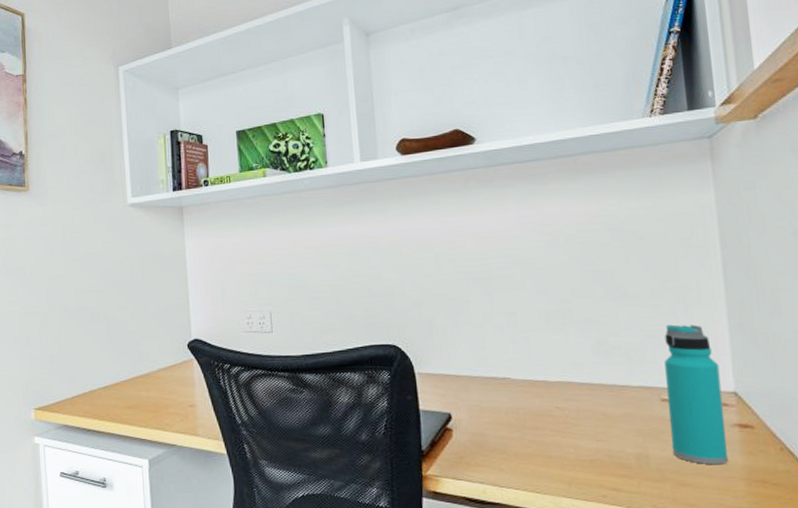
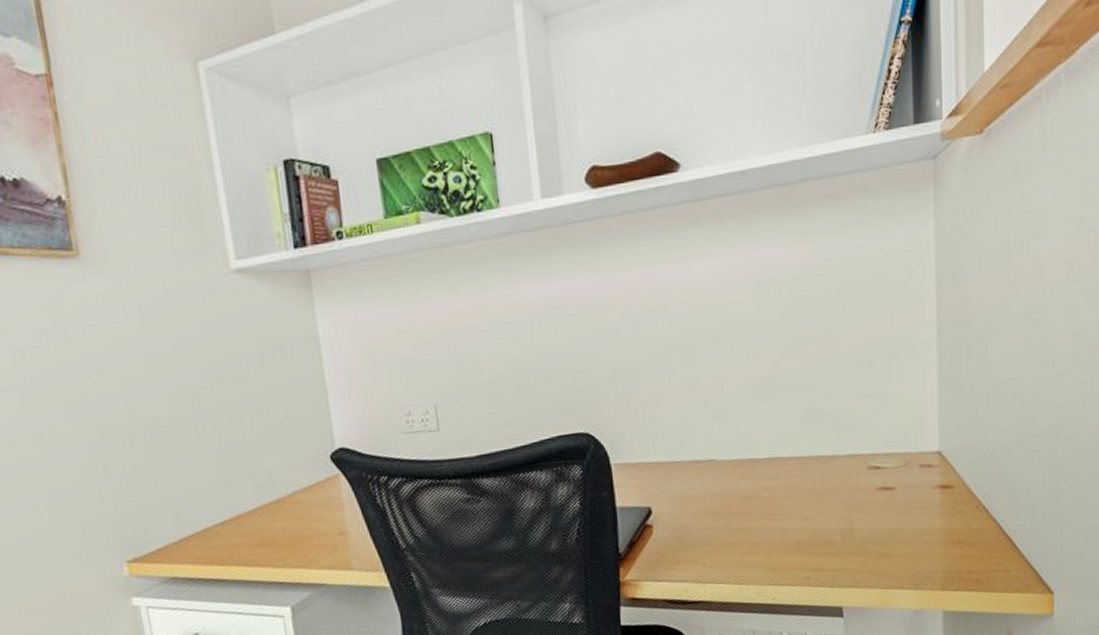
water bottle: present [664,324,729,465] -> none [874,380,929,532]

